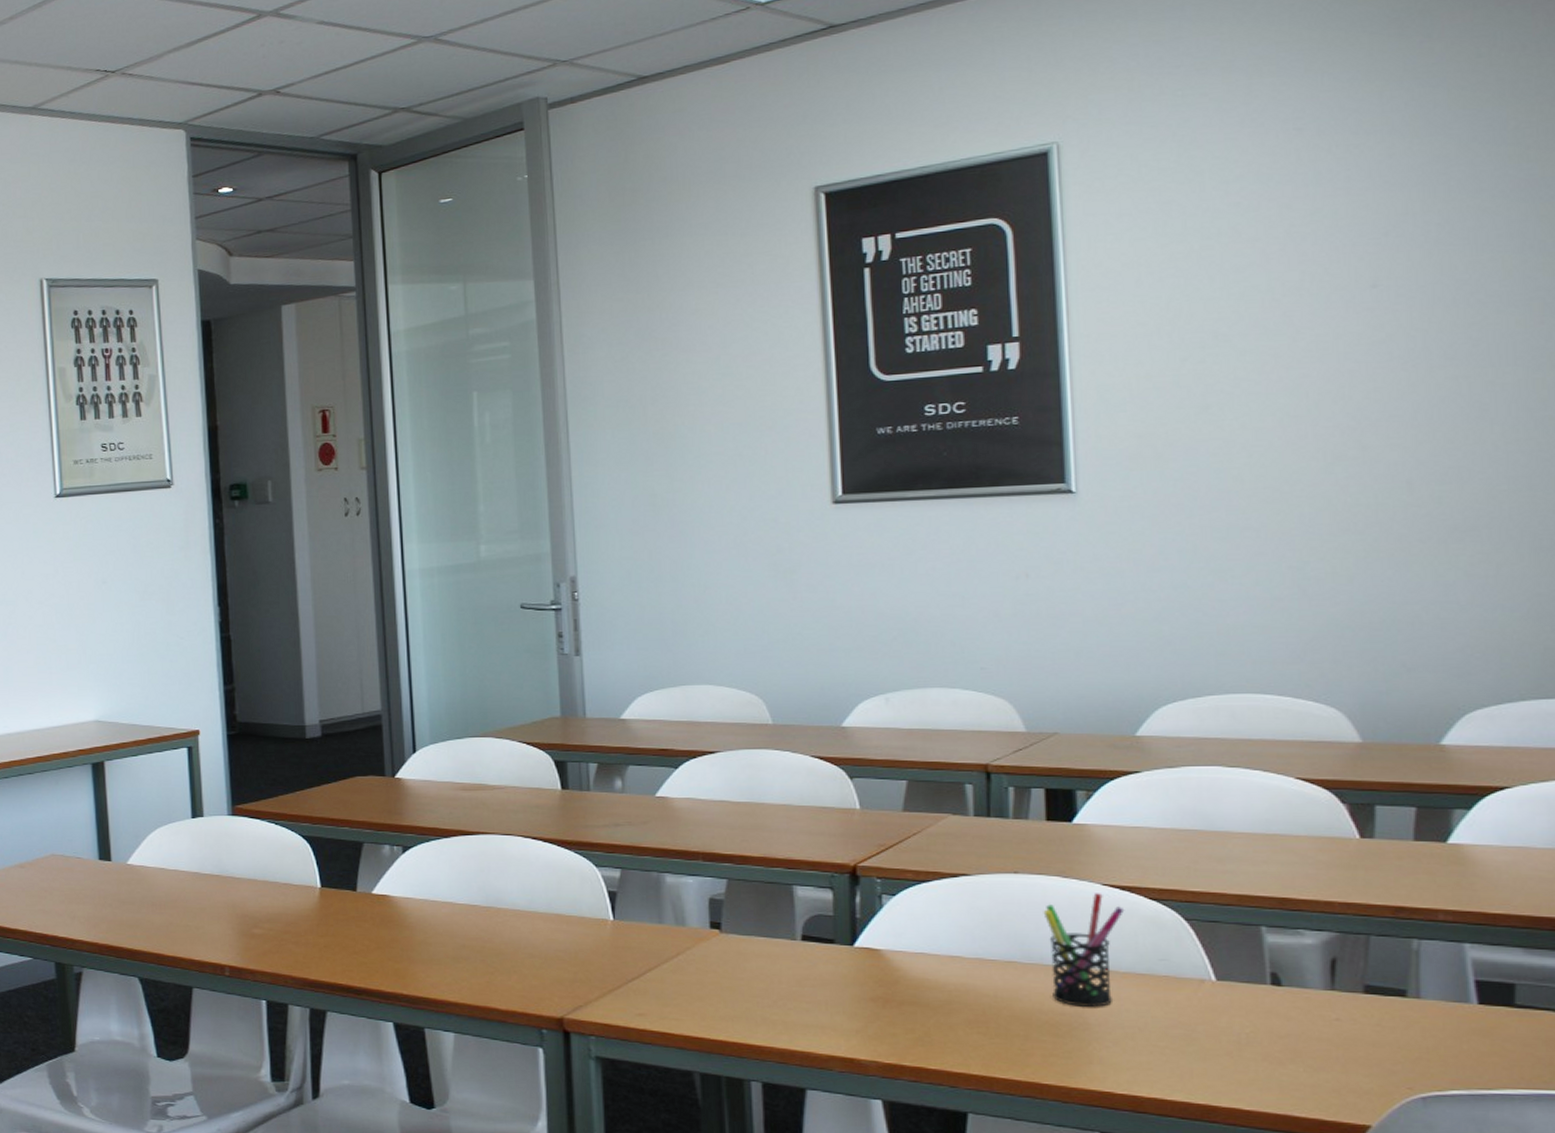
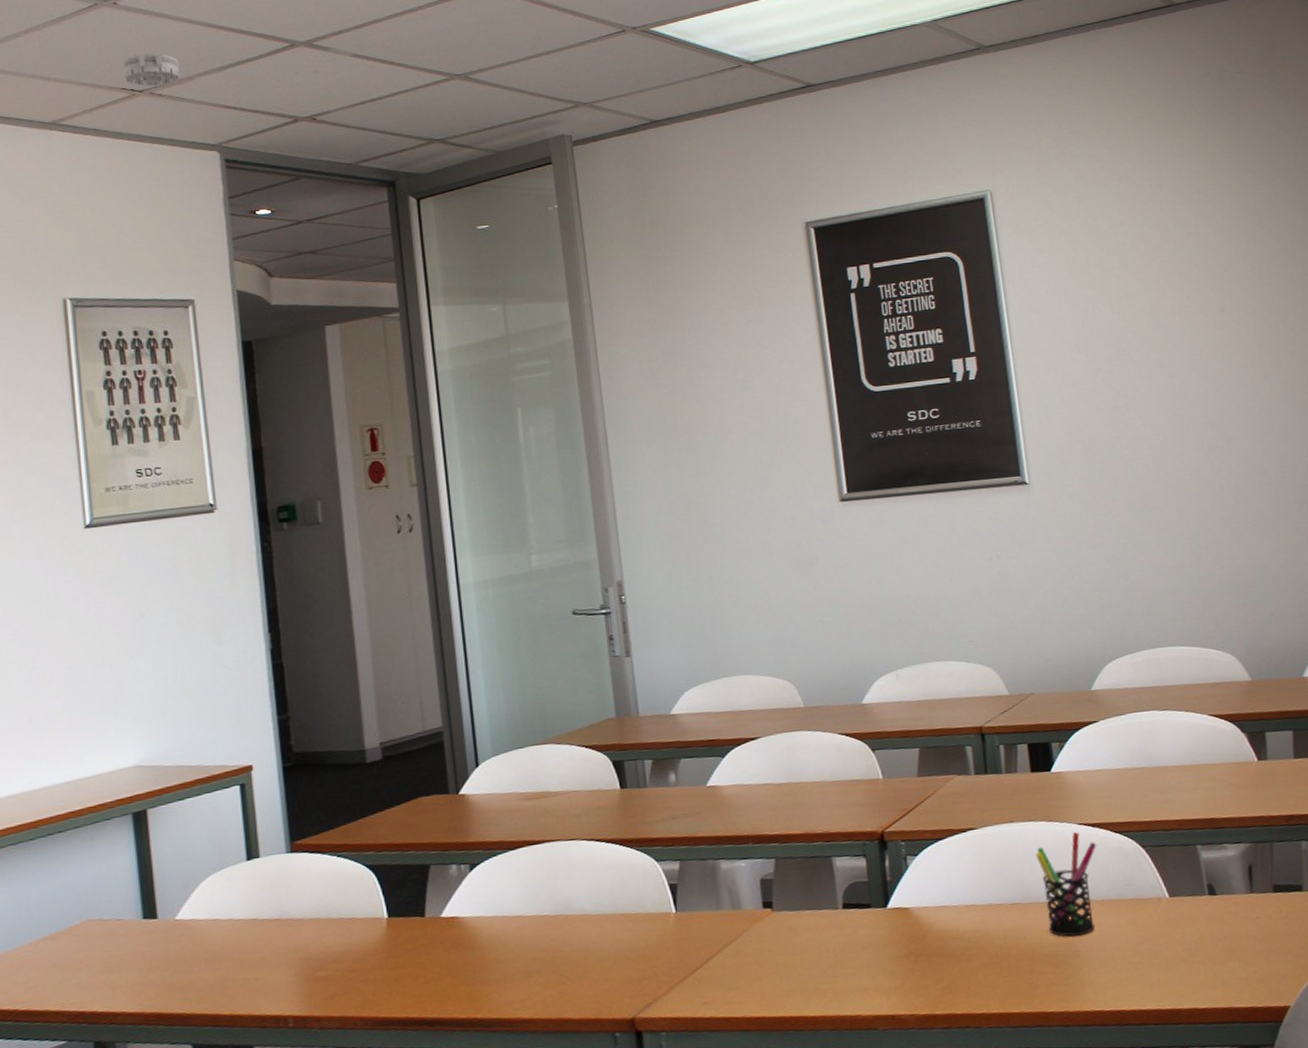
smoke detector: none [97,32,151,67] -> present [122,52,181,87]

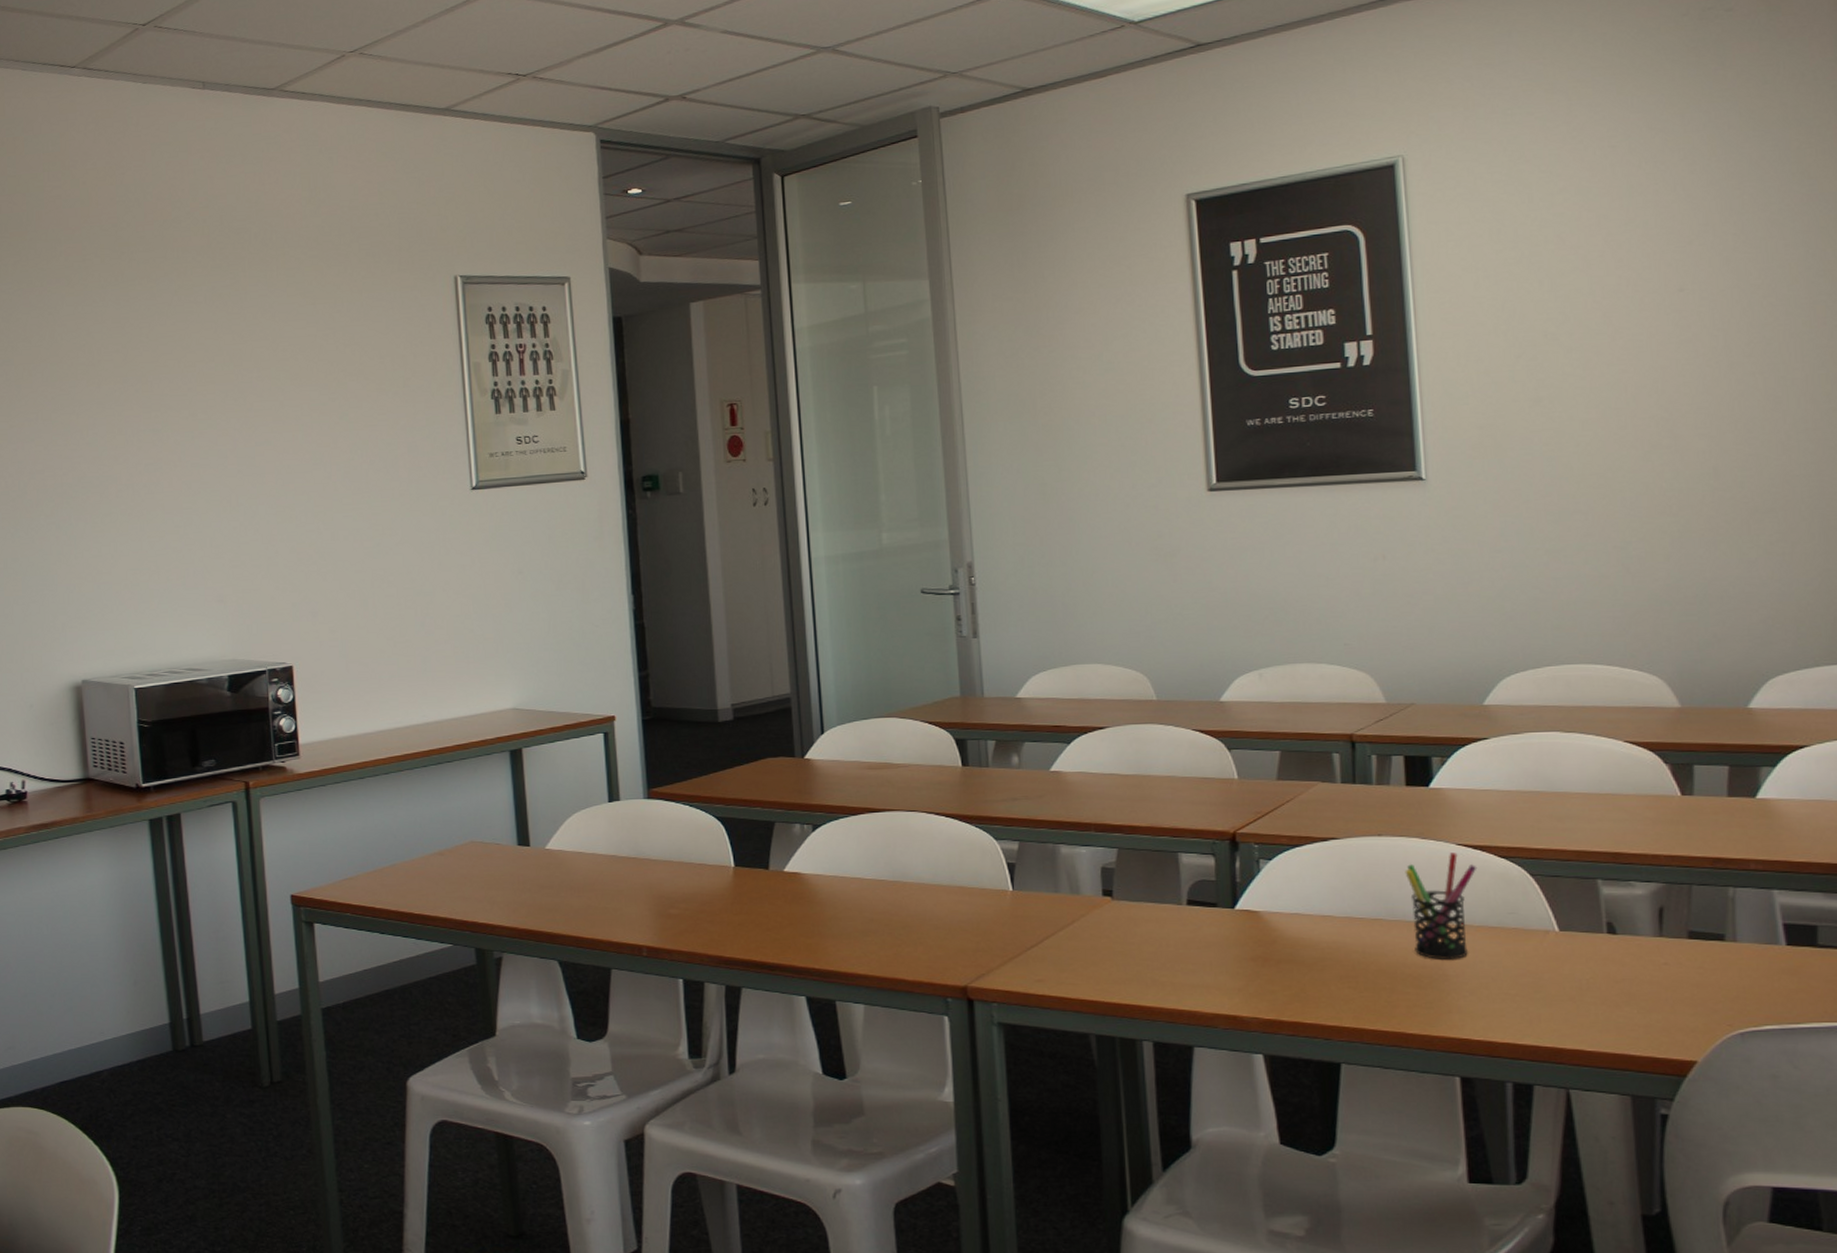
smoke detector: present [122,52,181,87] -> none [508,37,561,71]

